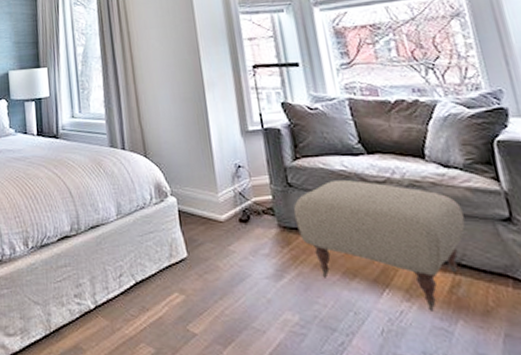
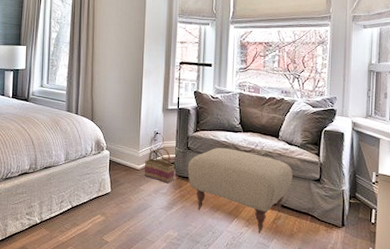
basket: none [228,187,278,240] -> present [144,148,175,184]

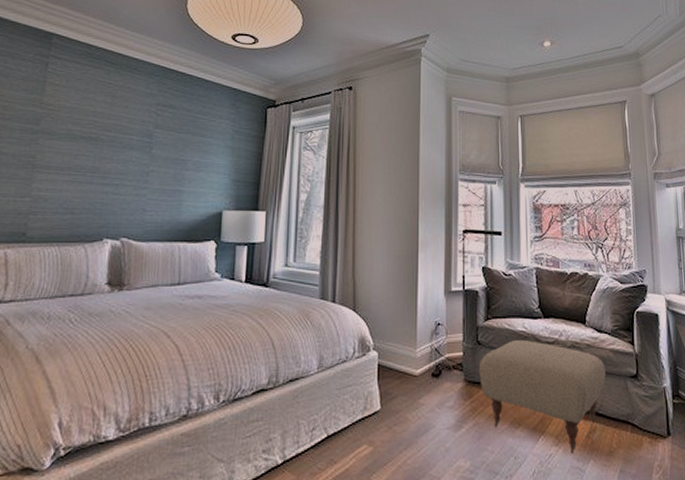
basket: present [144,148,175,184] -> none [423,344,463,393]

